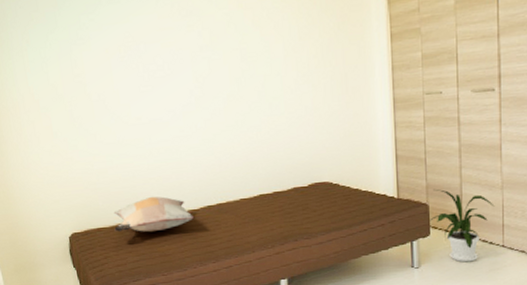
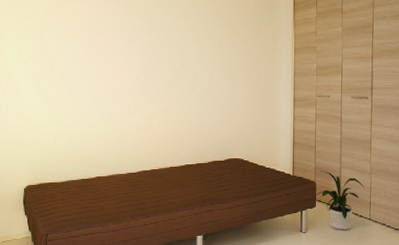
decorative pillow: present [113,196,195,233] -> none [64,159,132,189]

